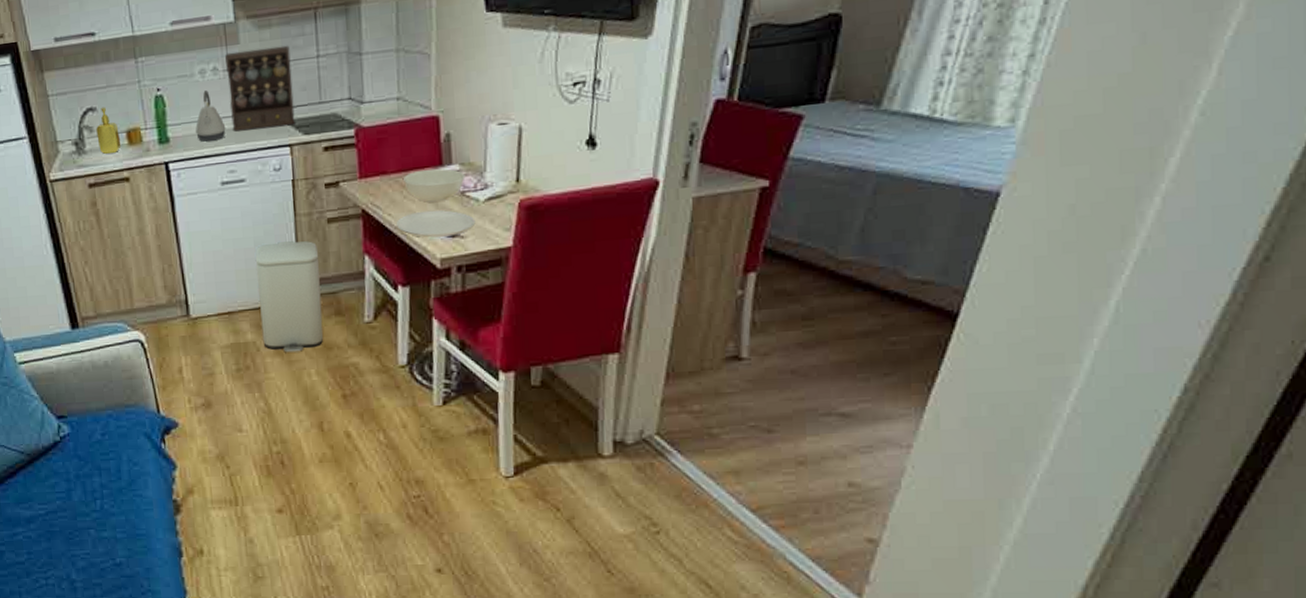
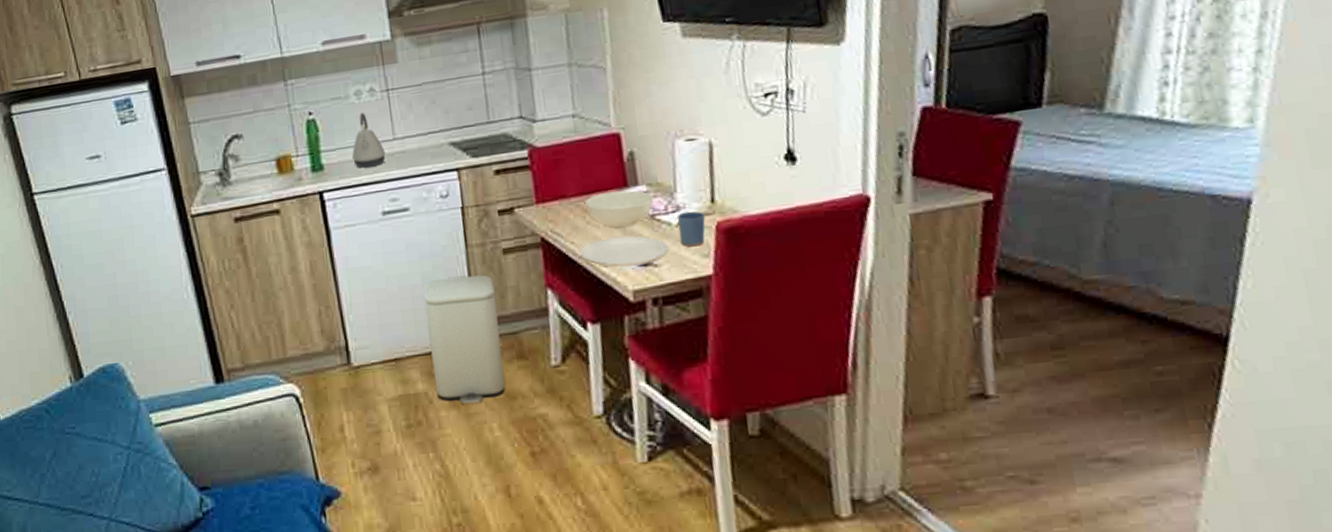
soap dispenser: present [96,107,122,154] -> none [242,133,271,185]
spice rack: present [225,45,295,132] -> none [382,62,462,156]
mug: none [484,189,510,221] -> present [676,211,706,247]

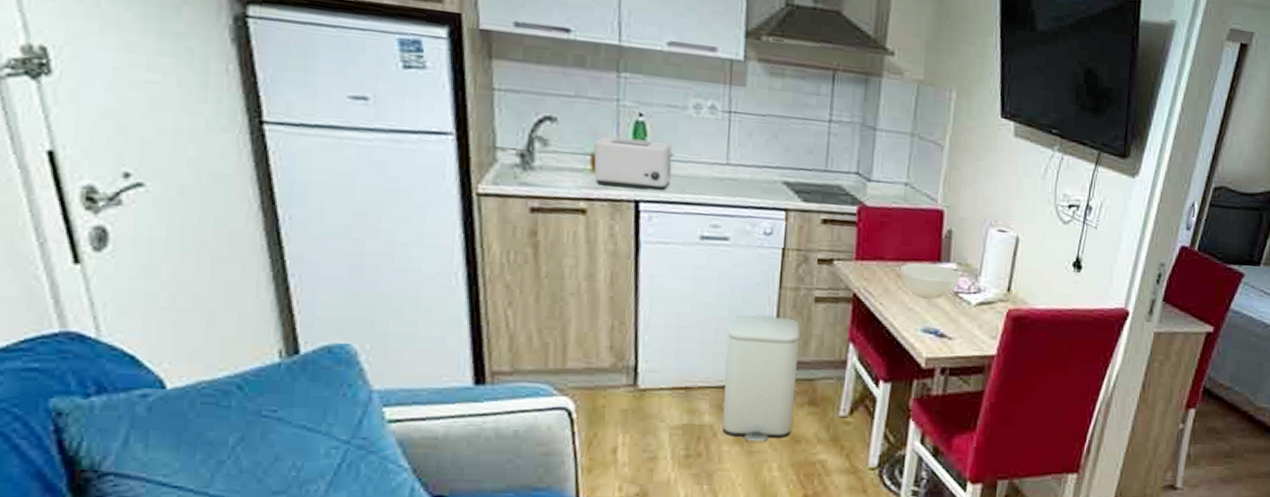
toaster: none [276,132,347,185] -> present [593,136,674,191]
kettle: present [351,113,386,168] -> none [678,129,716,188]
plate: present [580,236,670,268] -> none [886,305,965,337]
mug: present [676,211,706,247] -> none [975,294,1000,328]

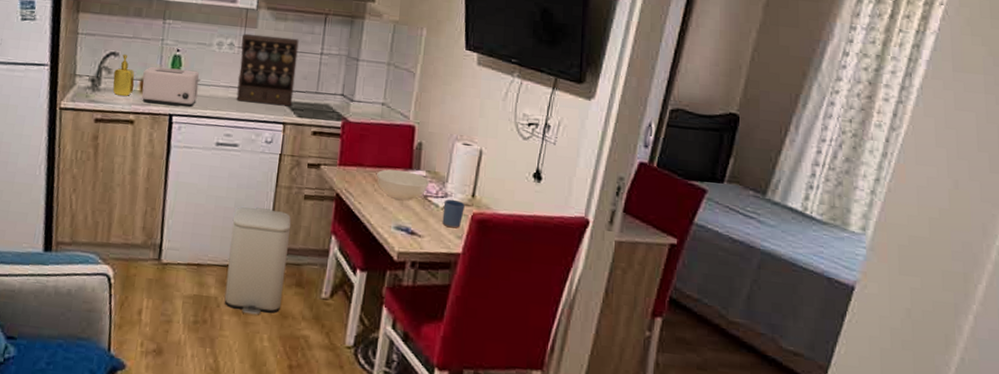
soap dispenser: none [551,119,583,177] -> present [113,54,135,96]
spice rack: none [723,93,801,189] -> present [236,33,299,107]
mug: none [975,294,1000,328] -> present [442,199,465,229]

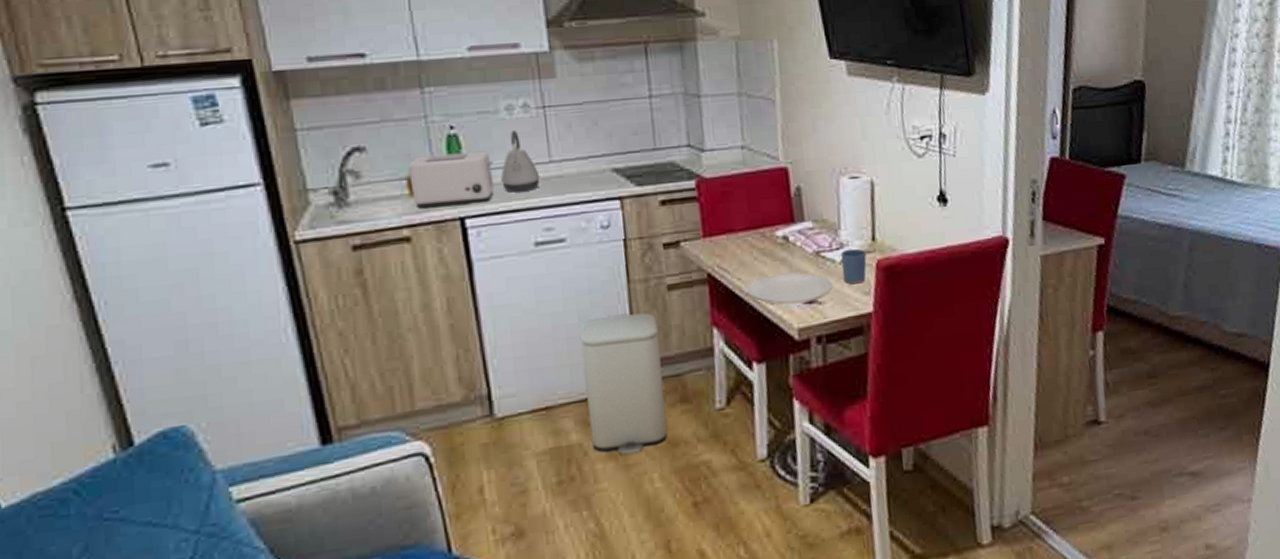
soap dispenser: present [113,54,135,96] -> none [364,146,400,207]
kettle: none [202,60,231,105] -> present [500,130,540,193]
spice rack: present [236,33,299,107] -> none [538,82,626,181]
plate: none [363,205,433,234] -> present [746,272,834,306]
bowl: present [376,169,430,201] -> none [751,226,819,265]

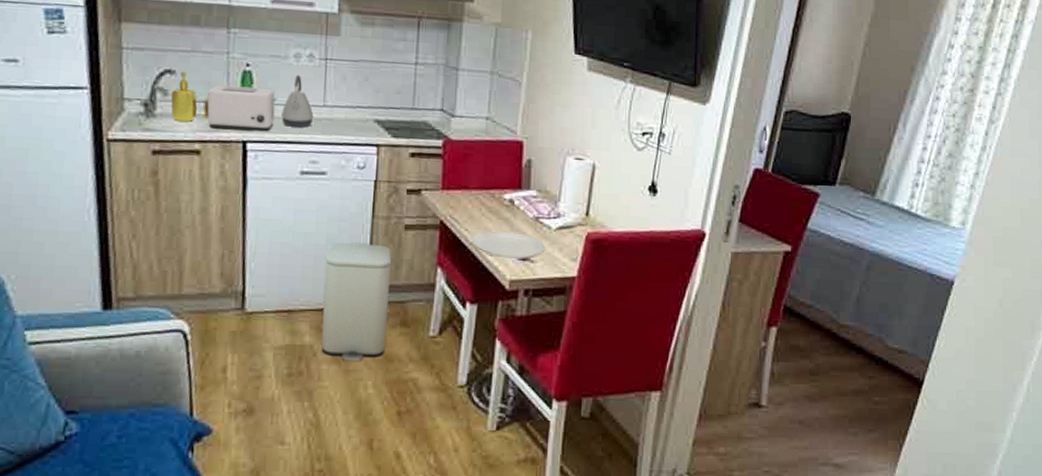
soap dispenser: none [364,146,400,207] -> present [171,71,198,122]
mug: present [840,248,867,285] -> none [555,219,579,251]

